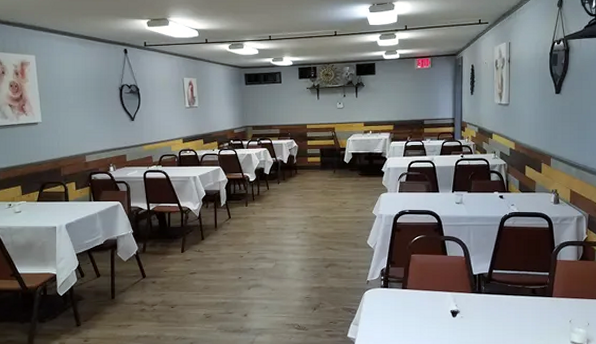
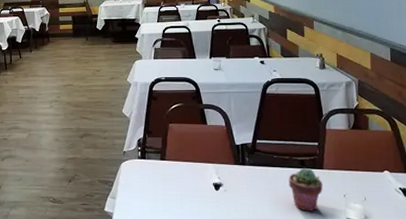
potted succulent: none [520,296,551,336] -> present [288,168,323,211]

